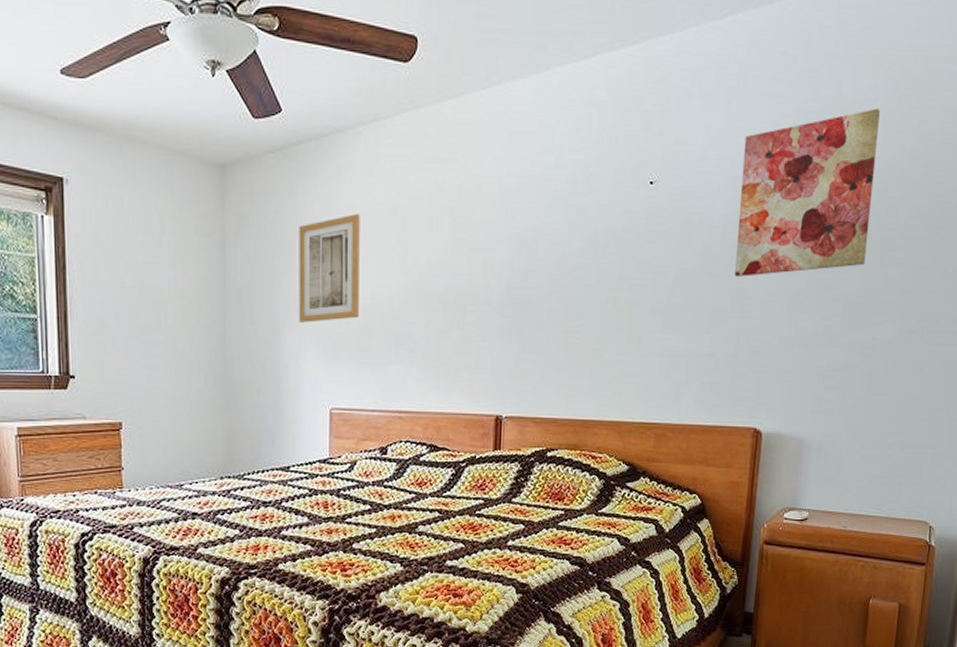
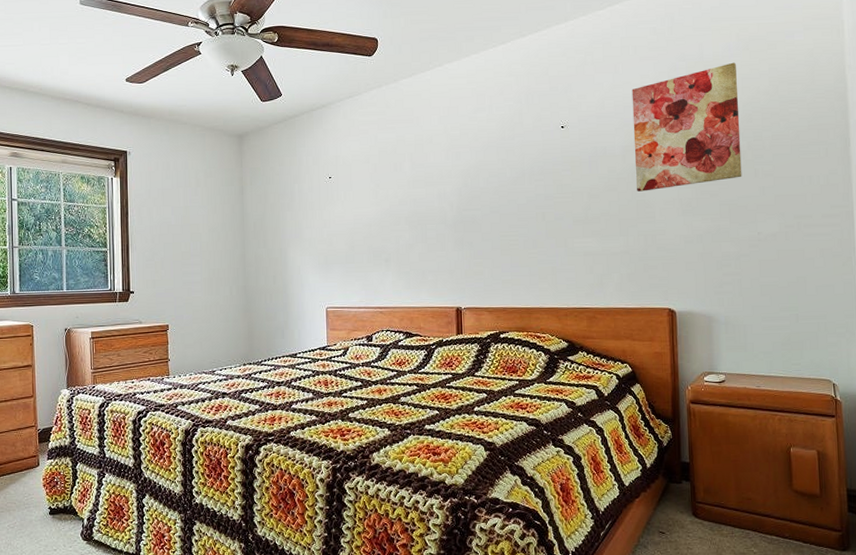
wall art: present [298,214,360,323] -> none [297,163,345,244]

